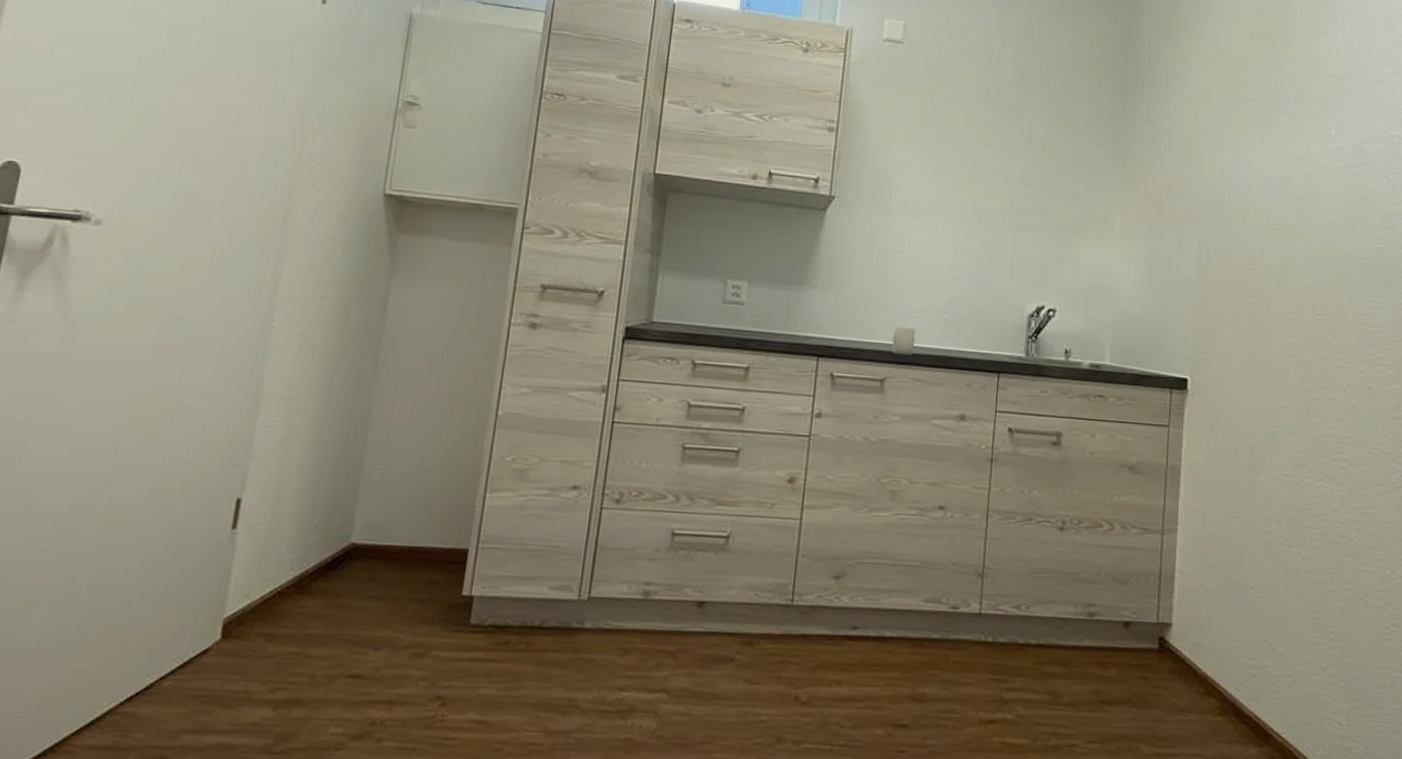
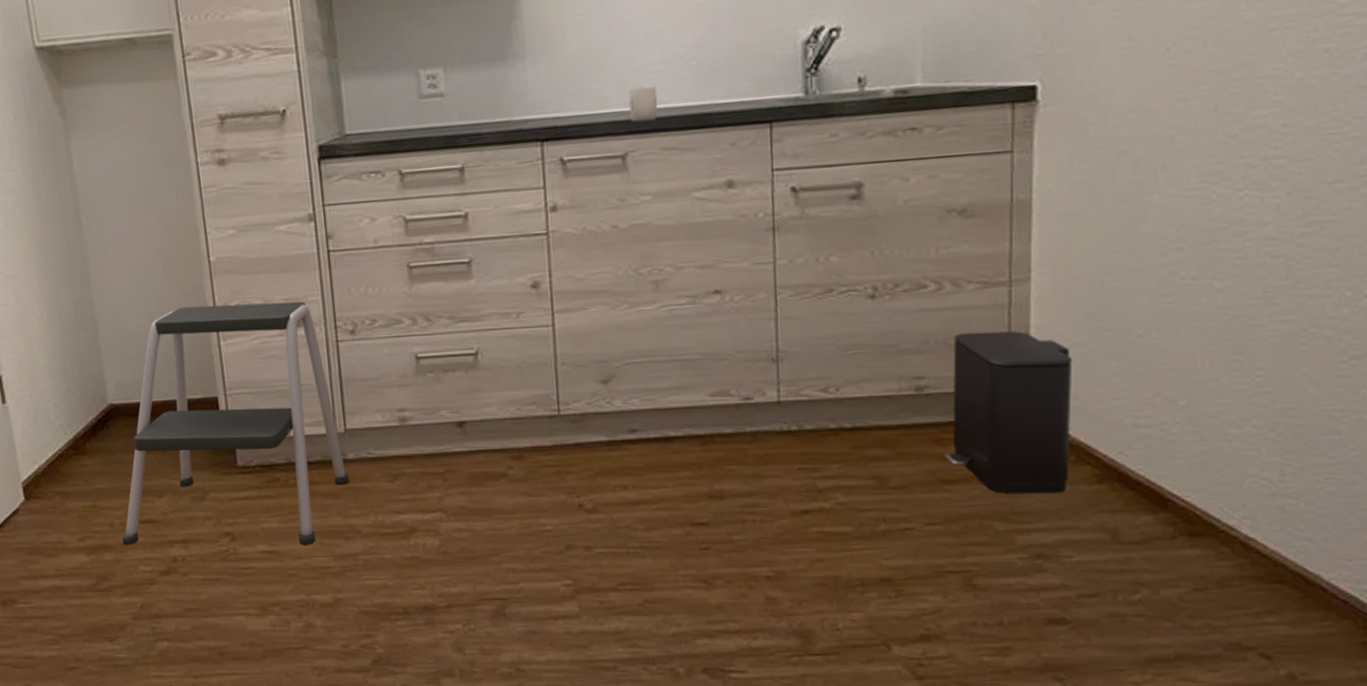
step stool: none [318,454,584,718] -> present [121,301,350,546]
pedal bin: none [1106,569,1205,722] -> present [944,331,1073,494]

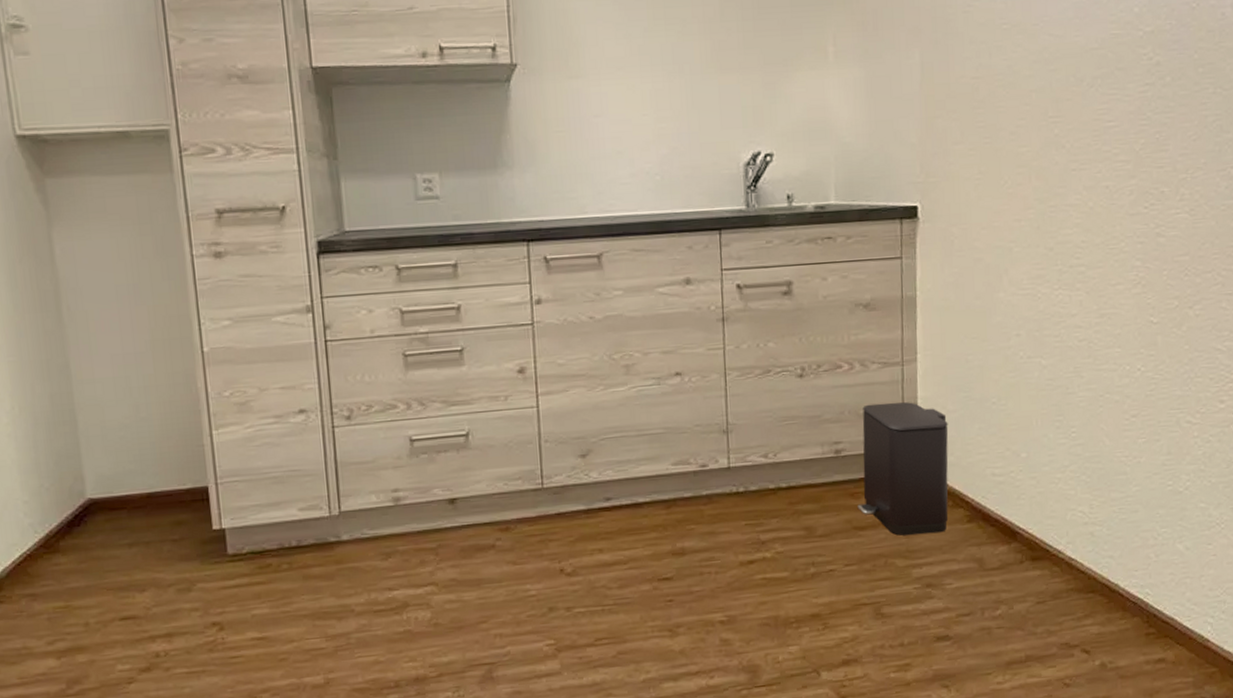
step stool: present [121,301,350,546] -> none [97,389,344,645]
mug: present [628,85,658,123] -> none [603,195,628,227]

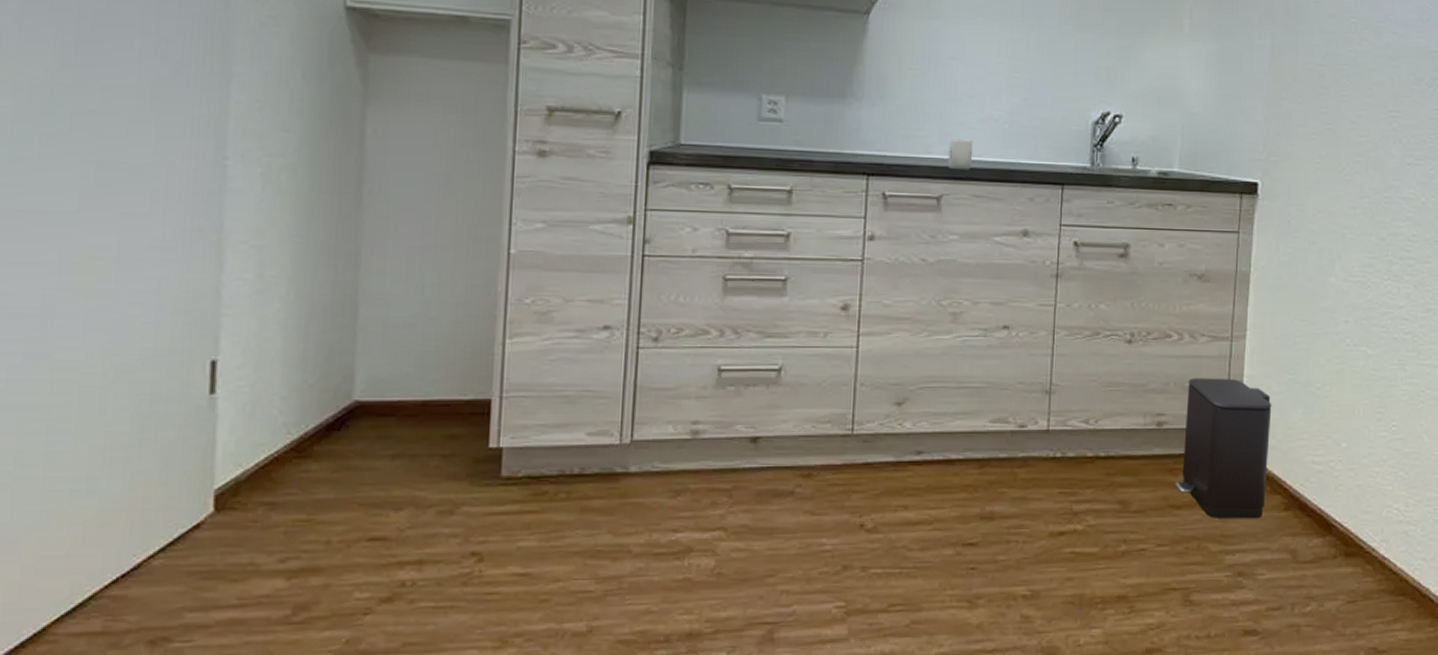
mug: none [603,195,628,227] -> present [947,139,974,170]

